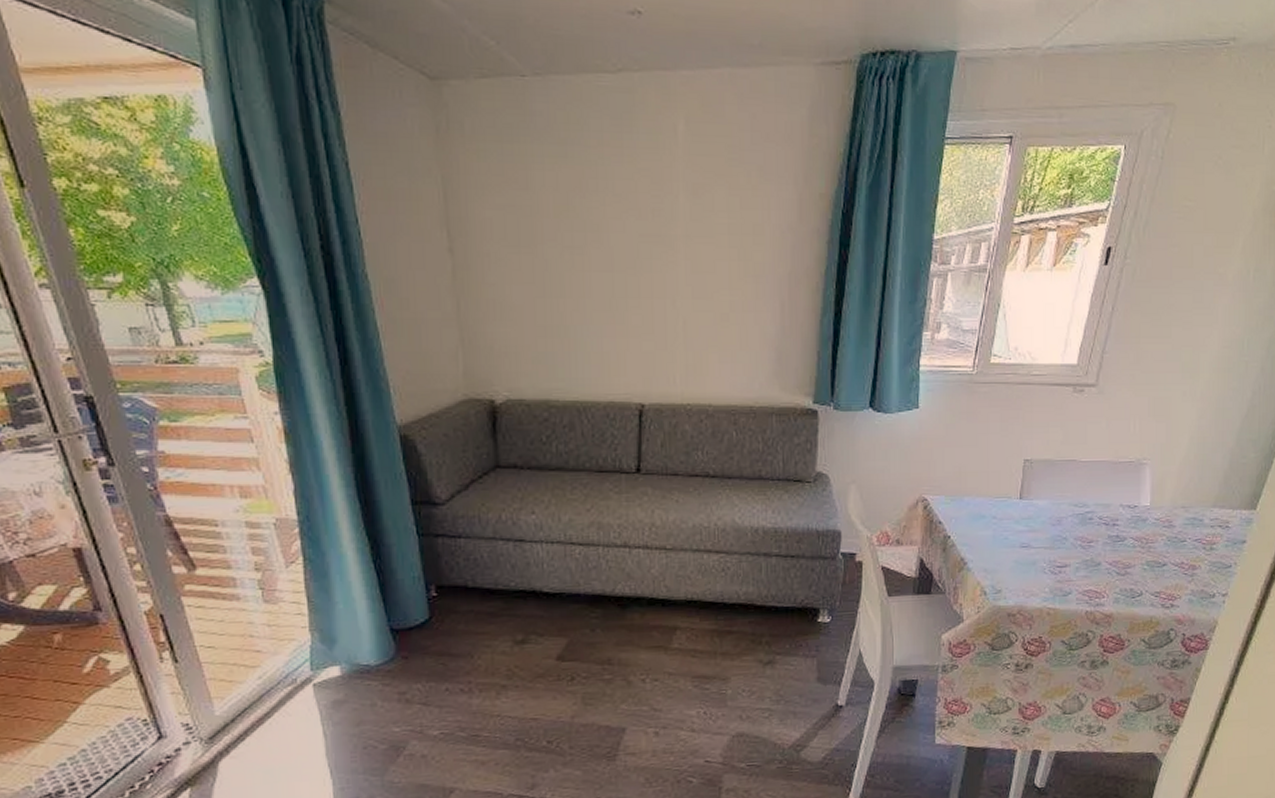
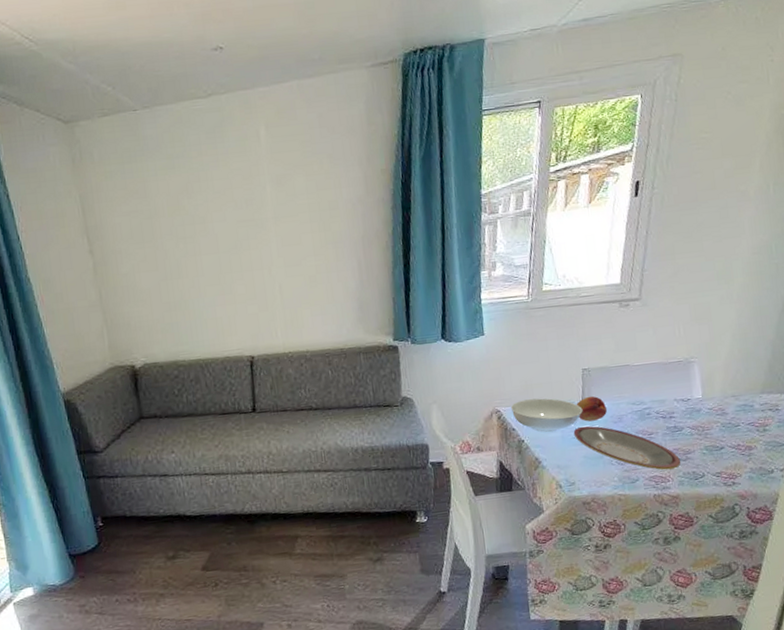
bowl: none [939,489,1020,530] -> present [510,398,583,433]
plate: none [1006,526,1119,584] -> present [573,425,682,470]
fruit: none [1013,492,1047,521] -> present [576,396,608,422]

